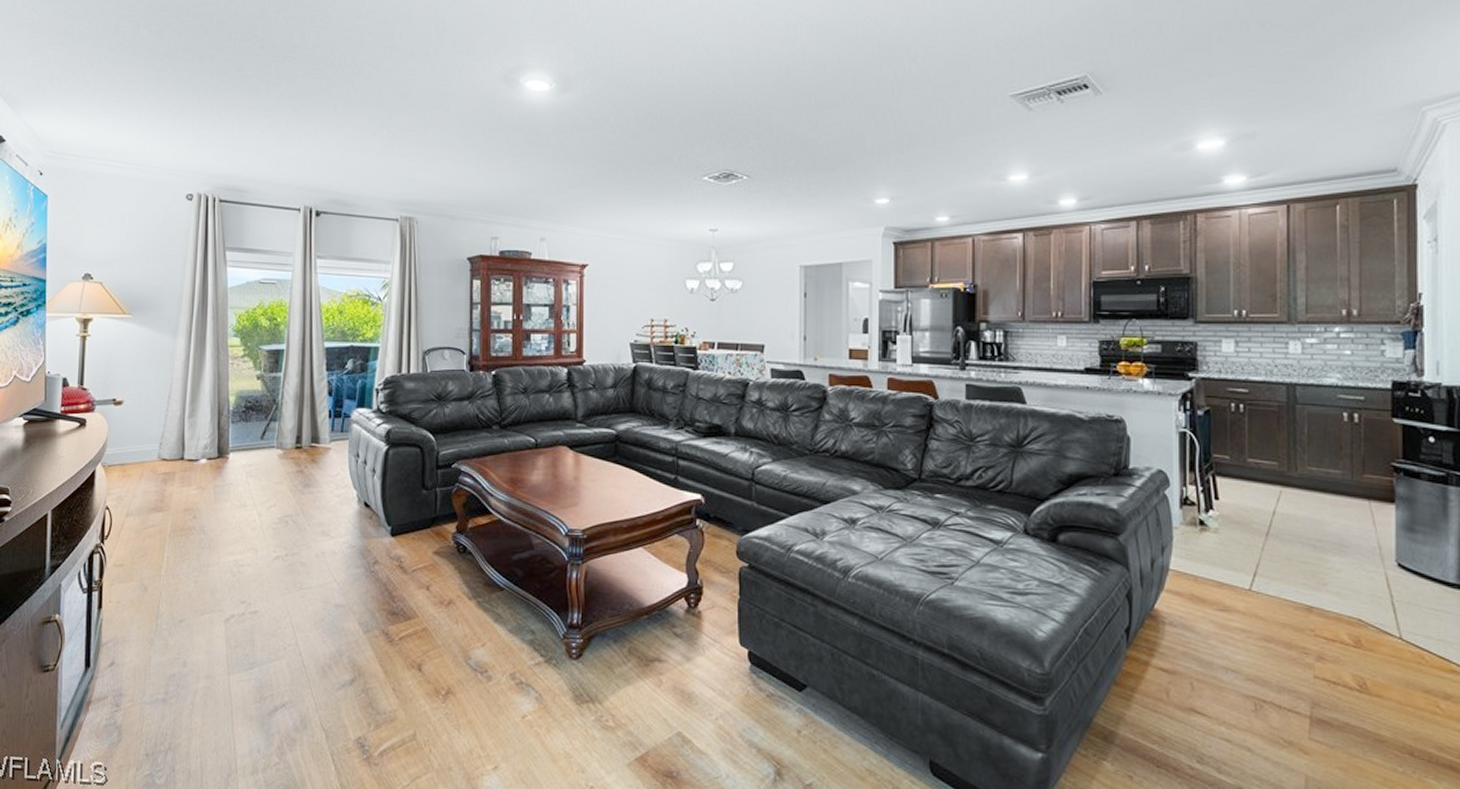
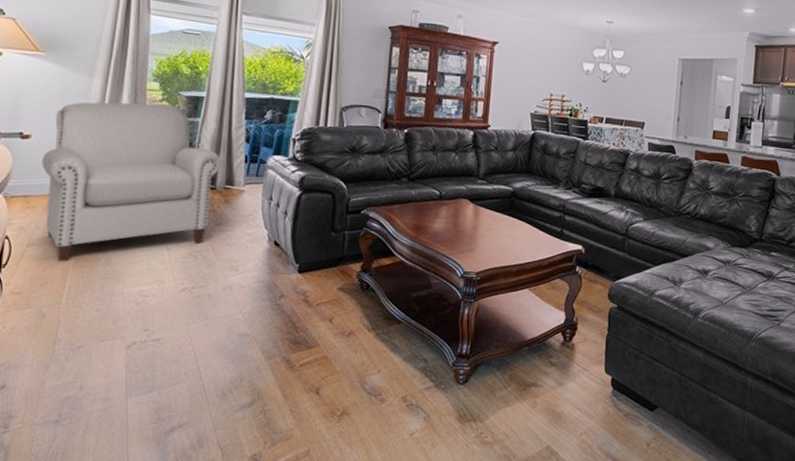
chair: none [135,361,307,532] -> present [41,102,223,262]

